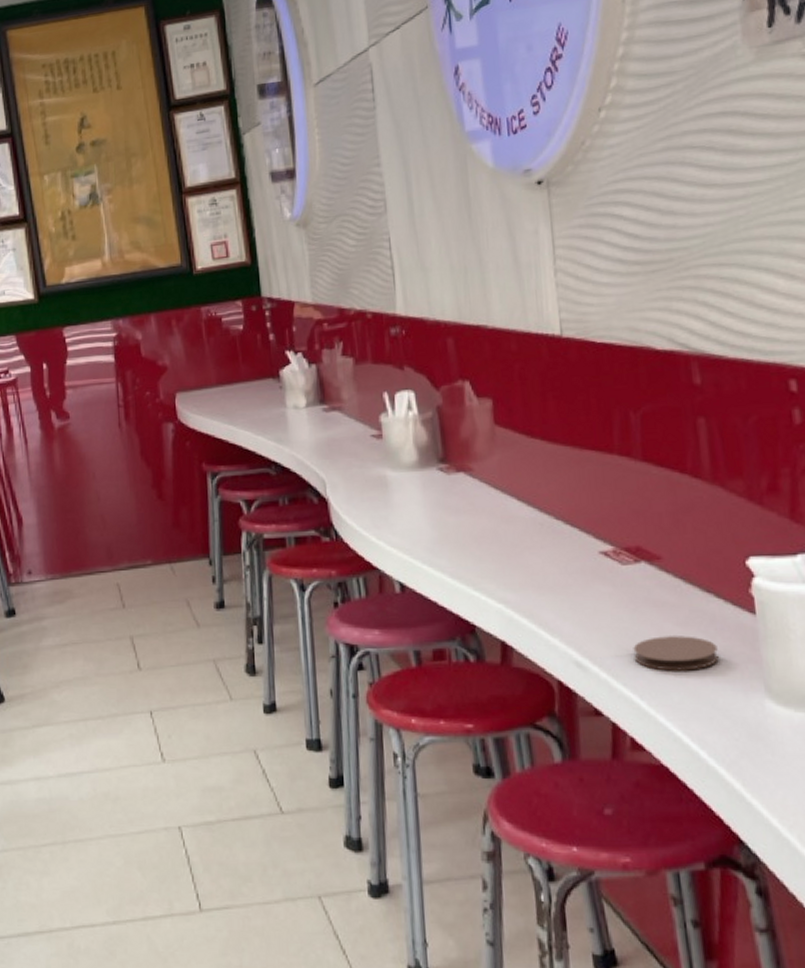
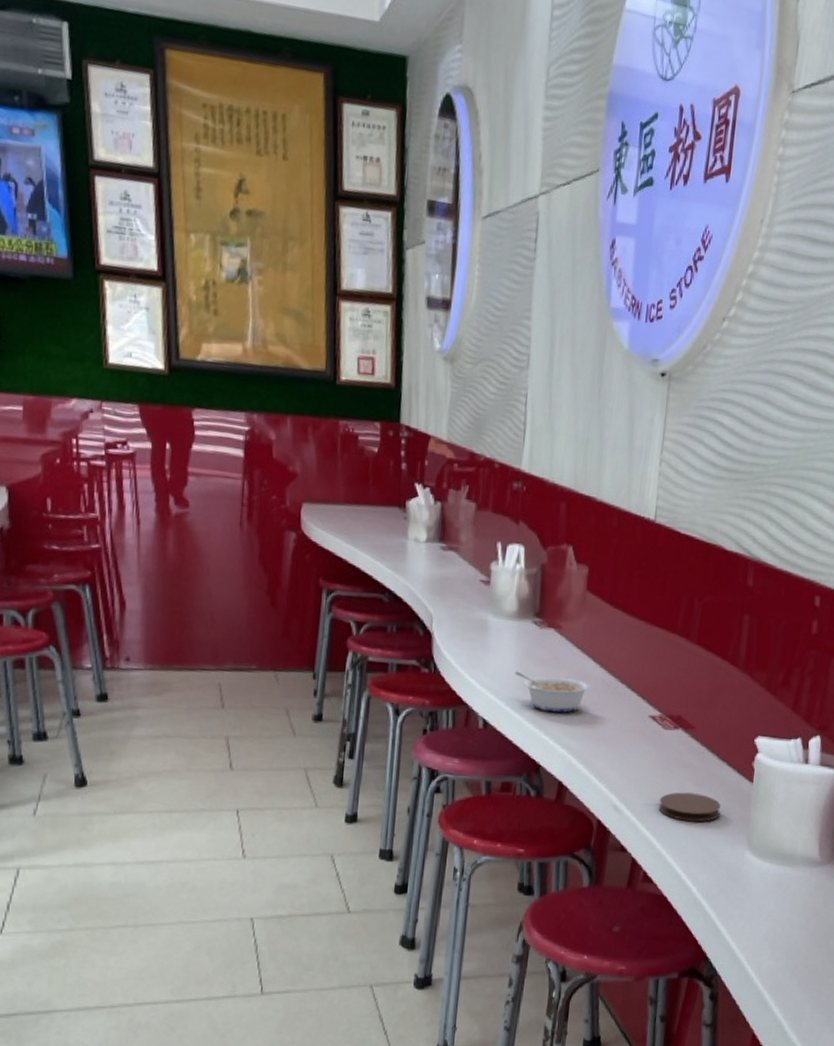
legume: none [426,523,519,564] -> present [514,671,590,713]

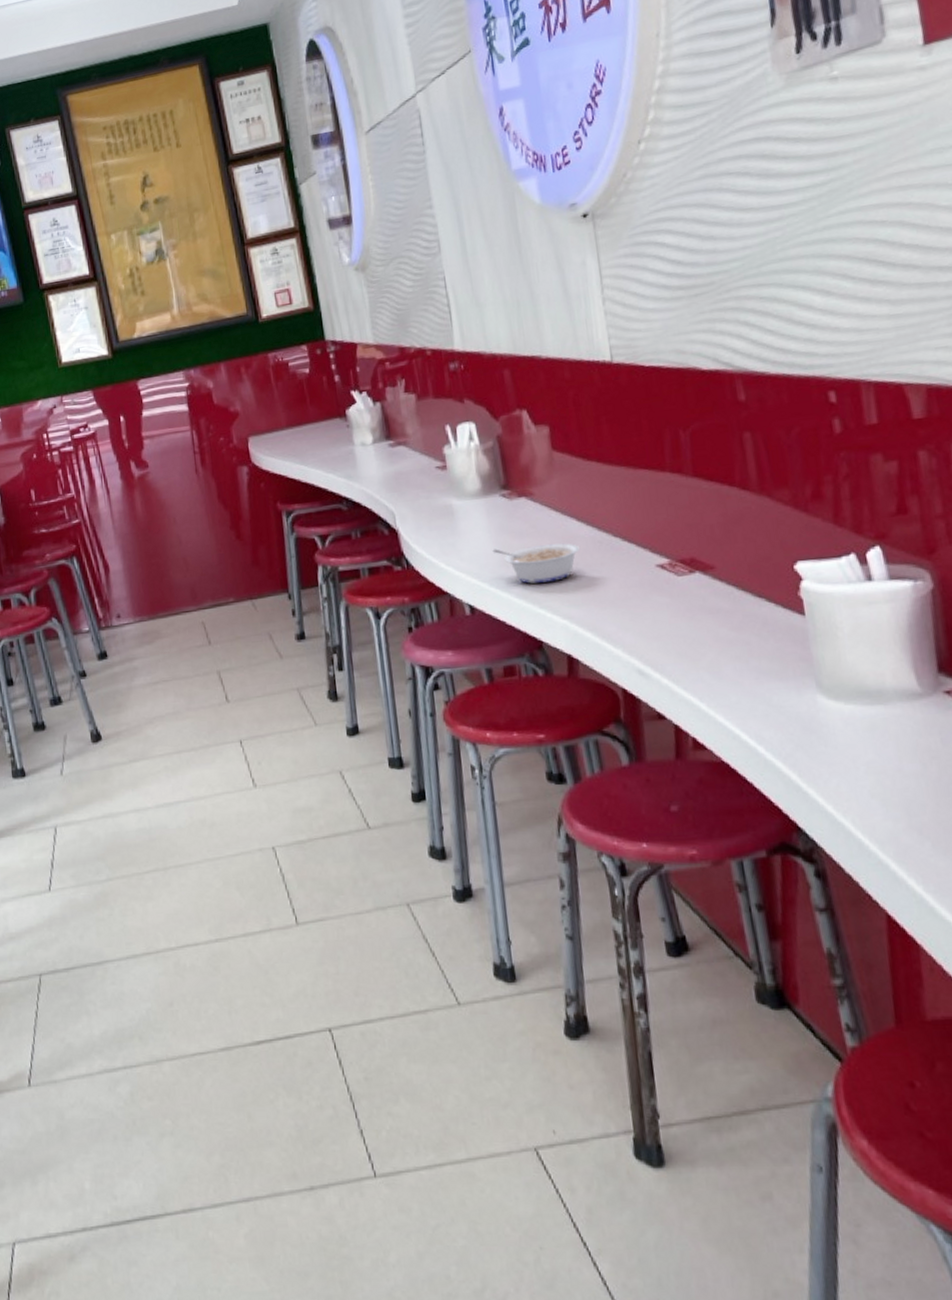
coaster: present [658,792,721,822] -> none [691,639,772,674]

